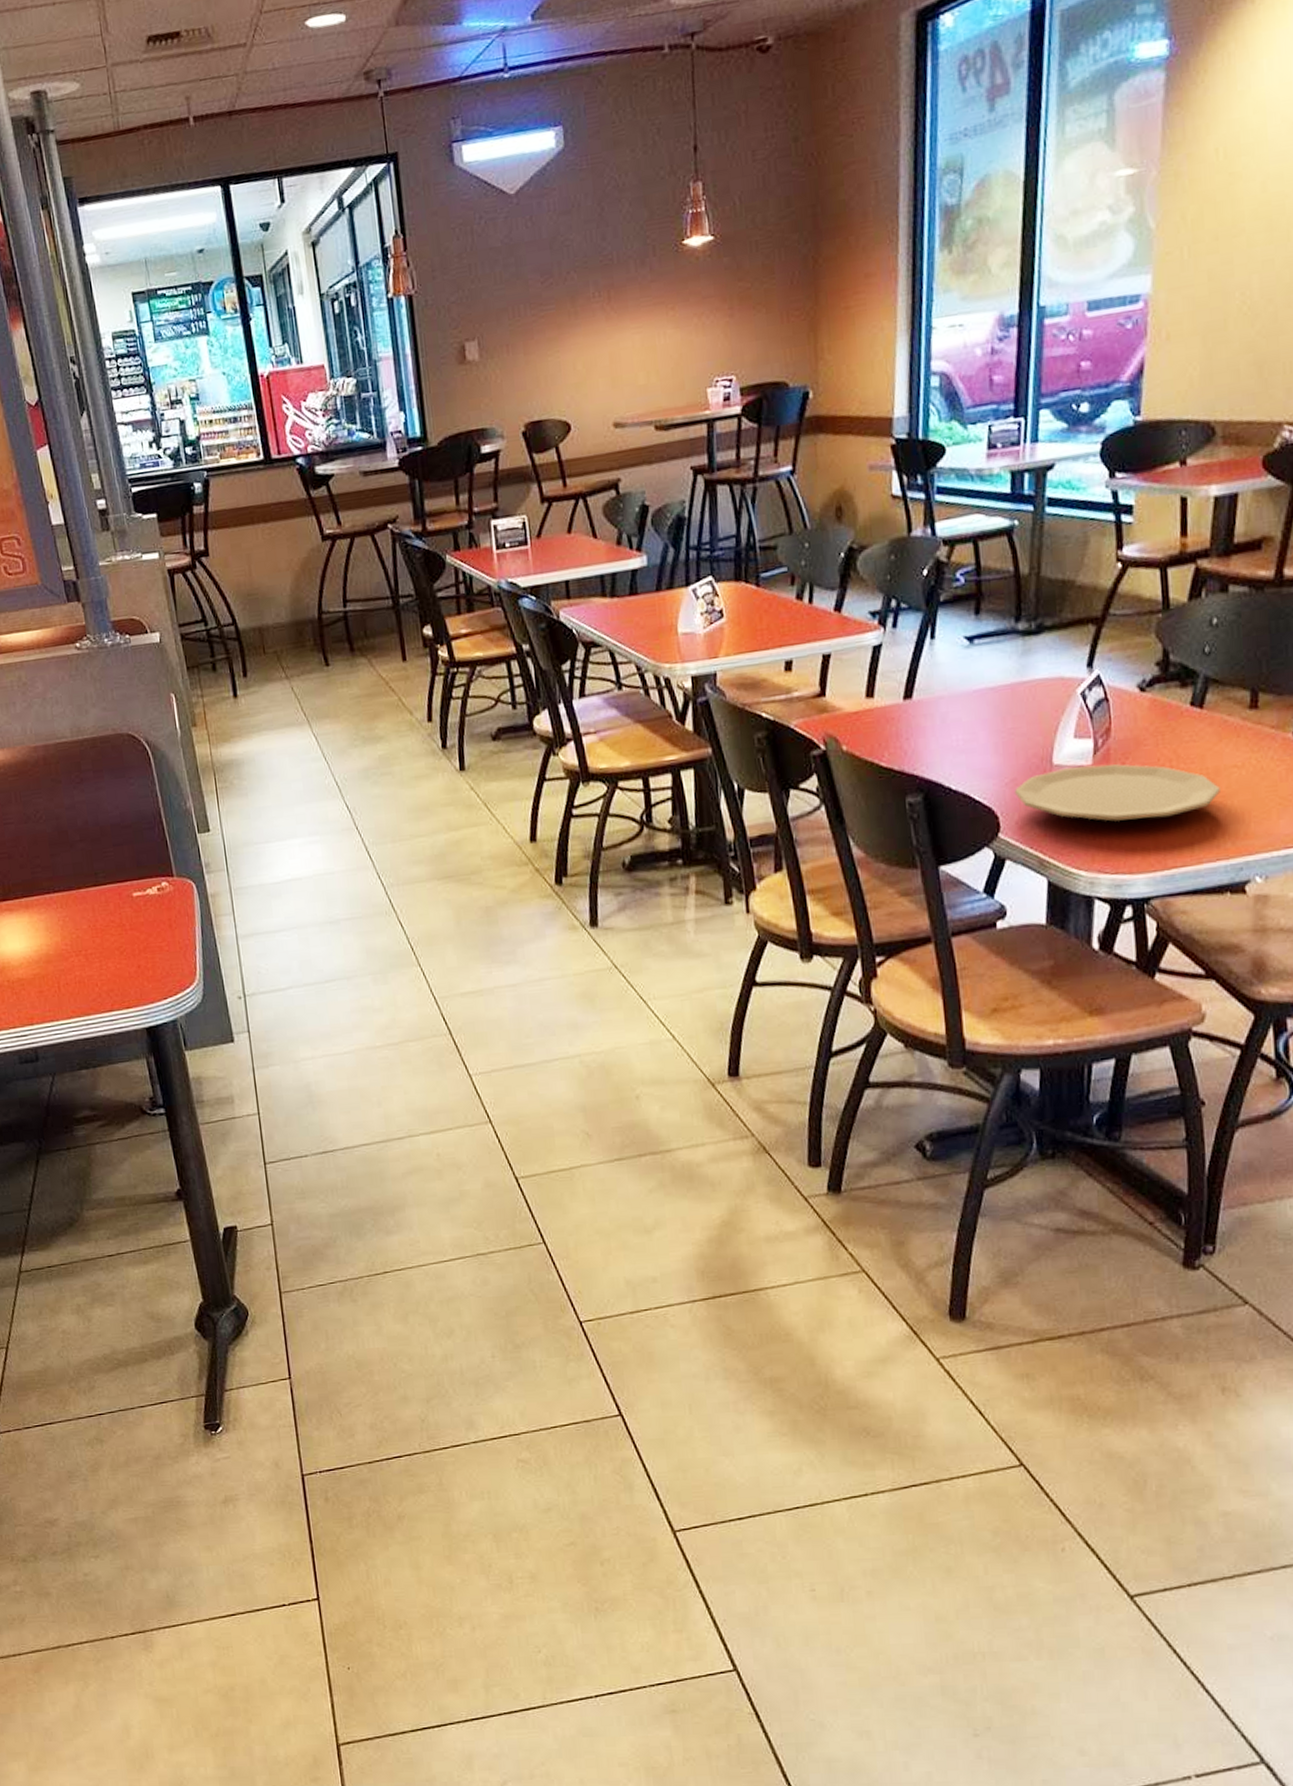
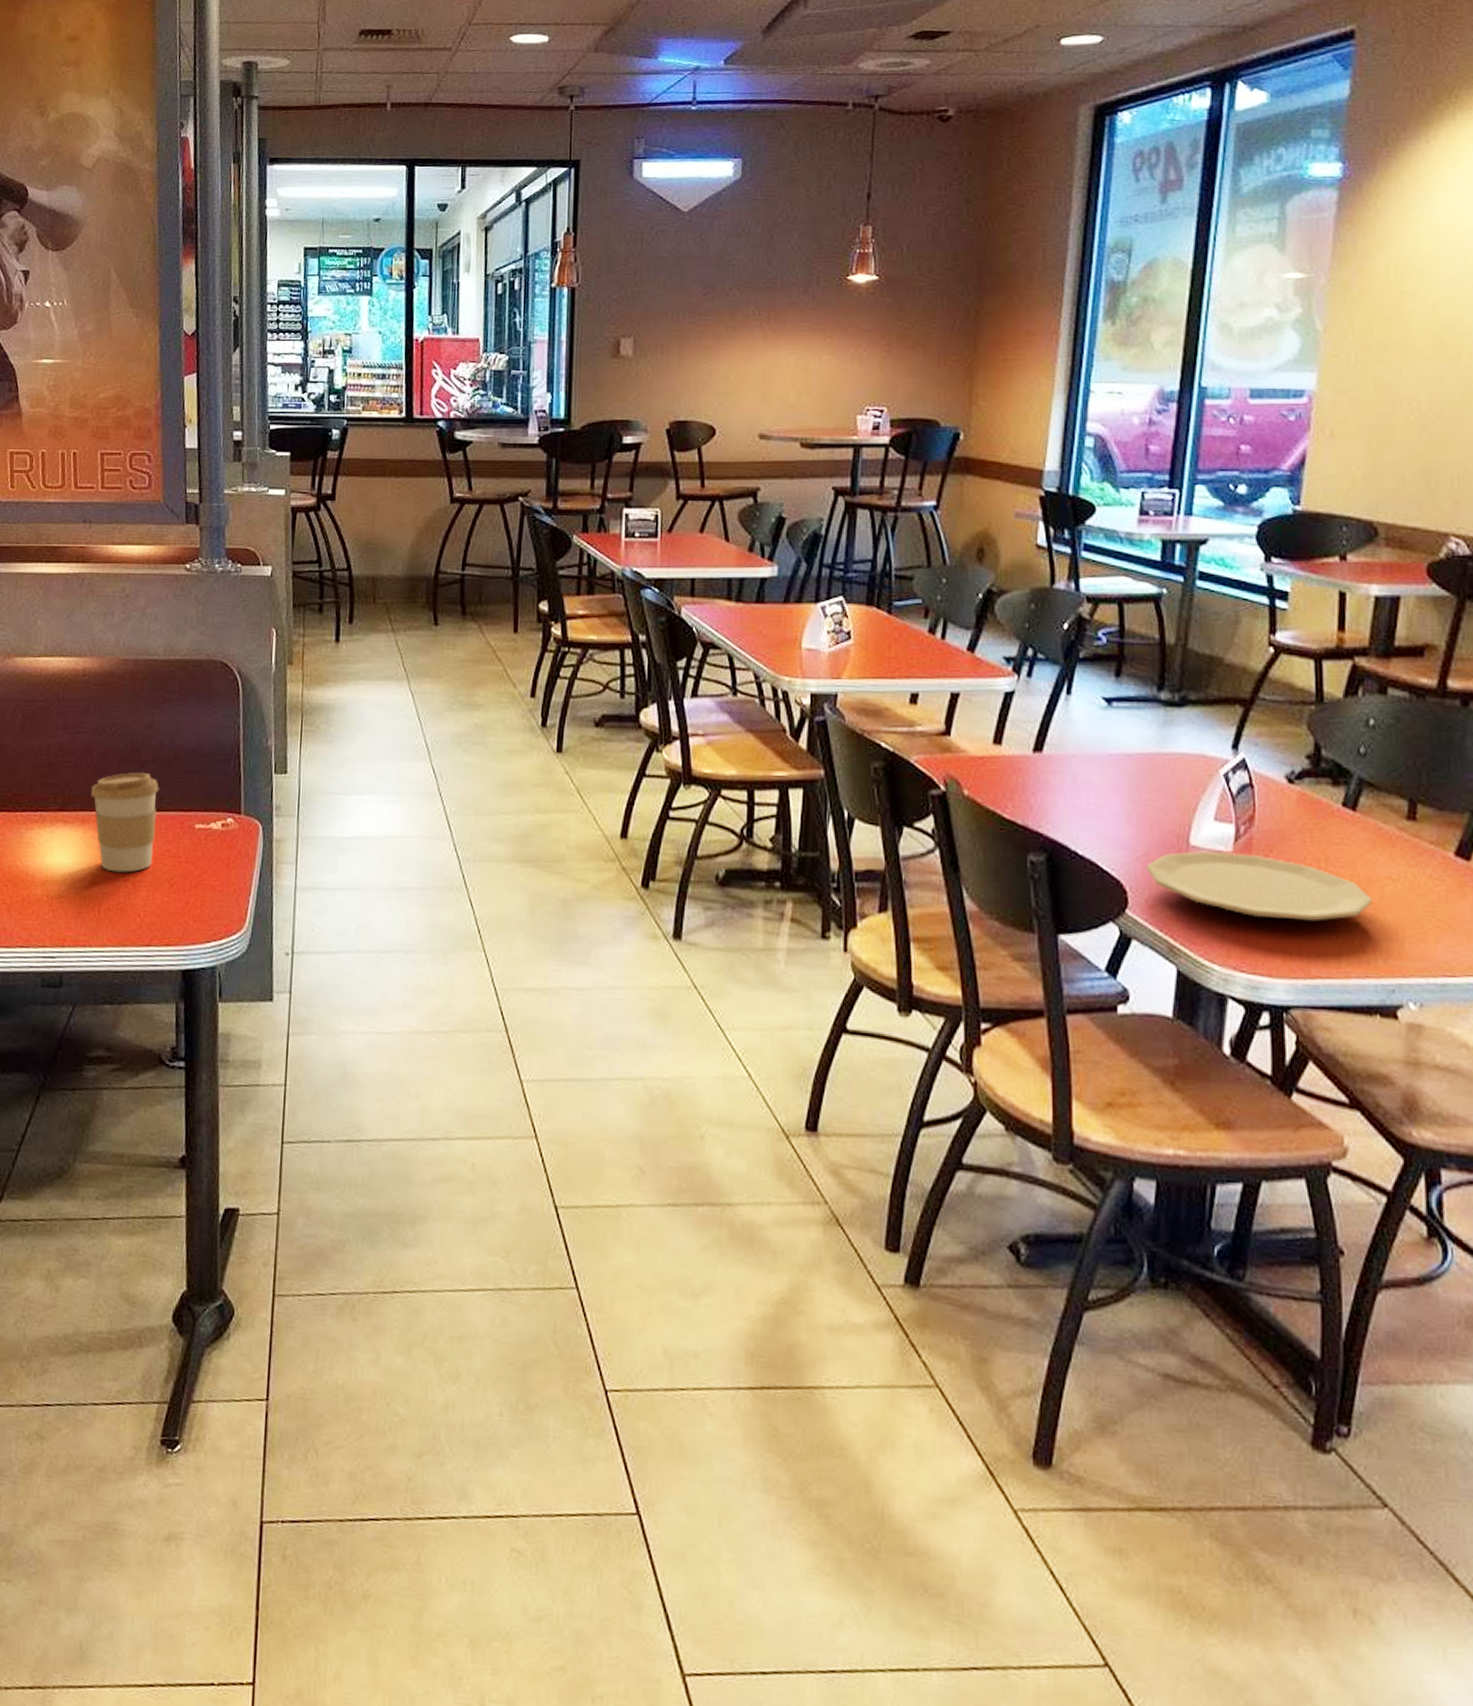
coffee cup: none [28,852,100,949] -> present [91,773,159,873]

